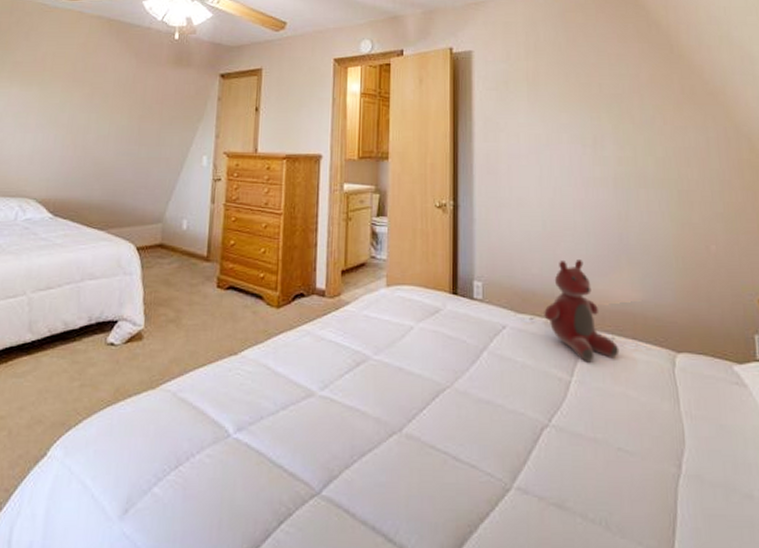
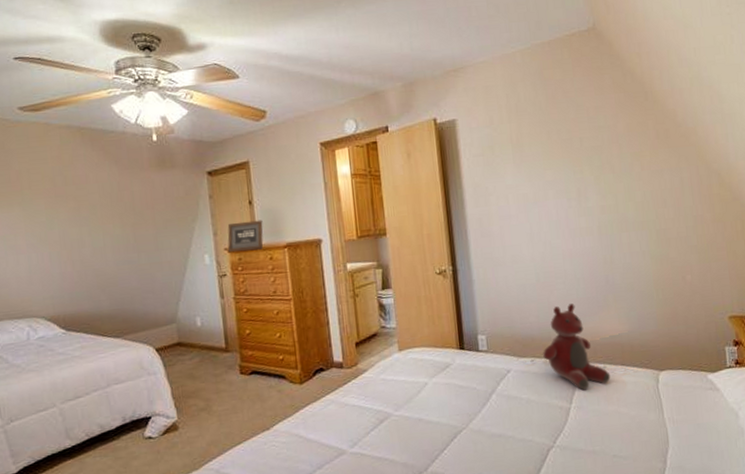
picture frame: none [227,127,266,158] -> present [227,220,264,253]

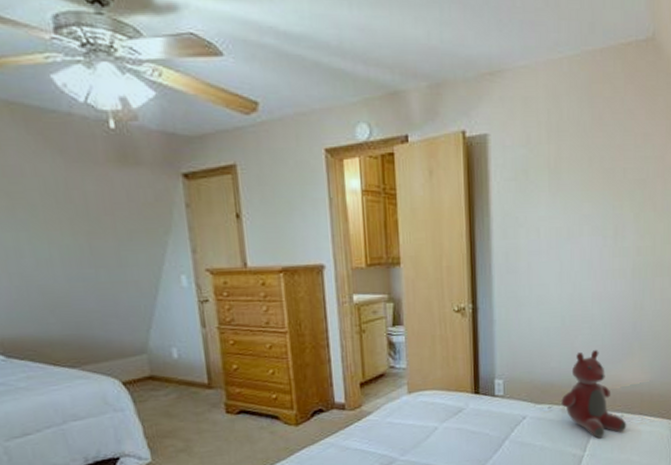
picture frame: present [227,220,264,253] -> none [209,237,254,275]

